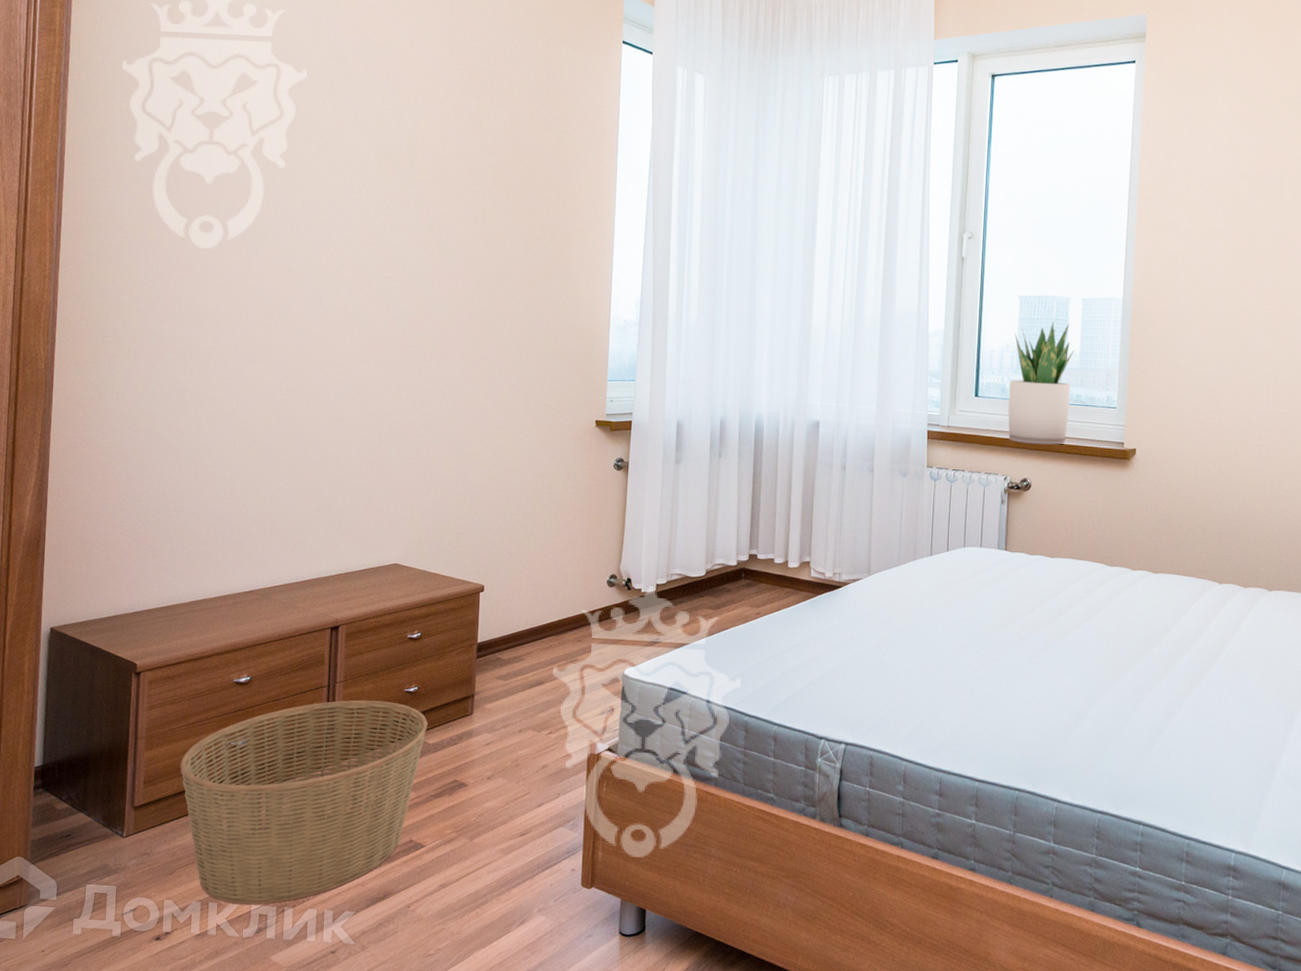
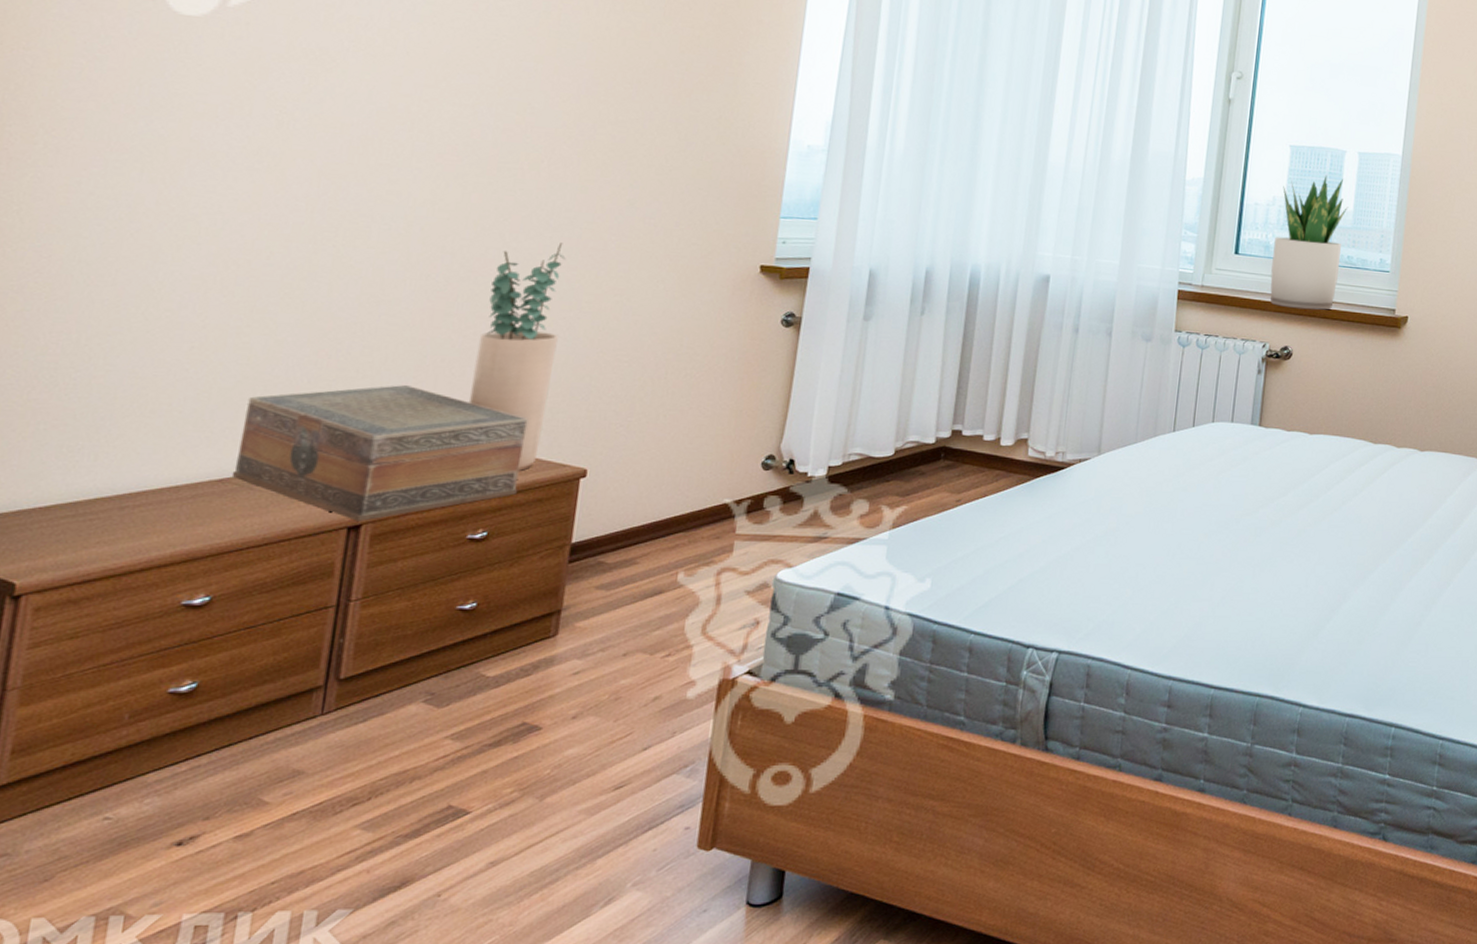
basket: present [180,700,428,905] -> none [77,622,489,915]
decorative box: none [256,520,442,623] -> present [231,385,529,521]
vase: none [401,408,458,586] -> present [468,243,566,471]

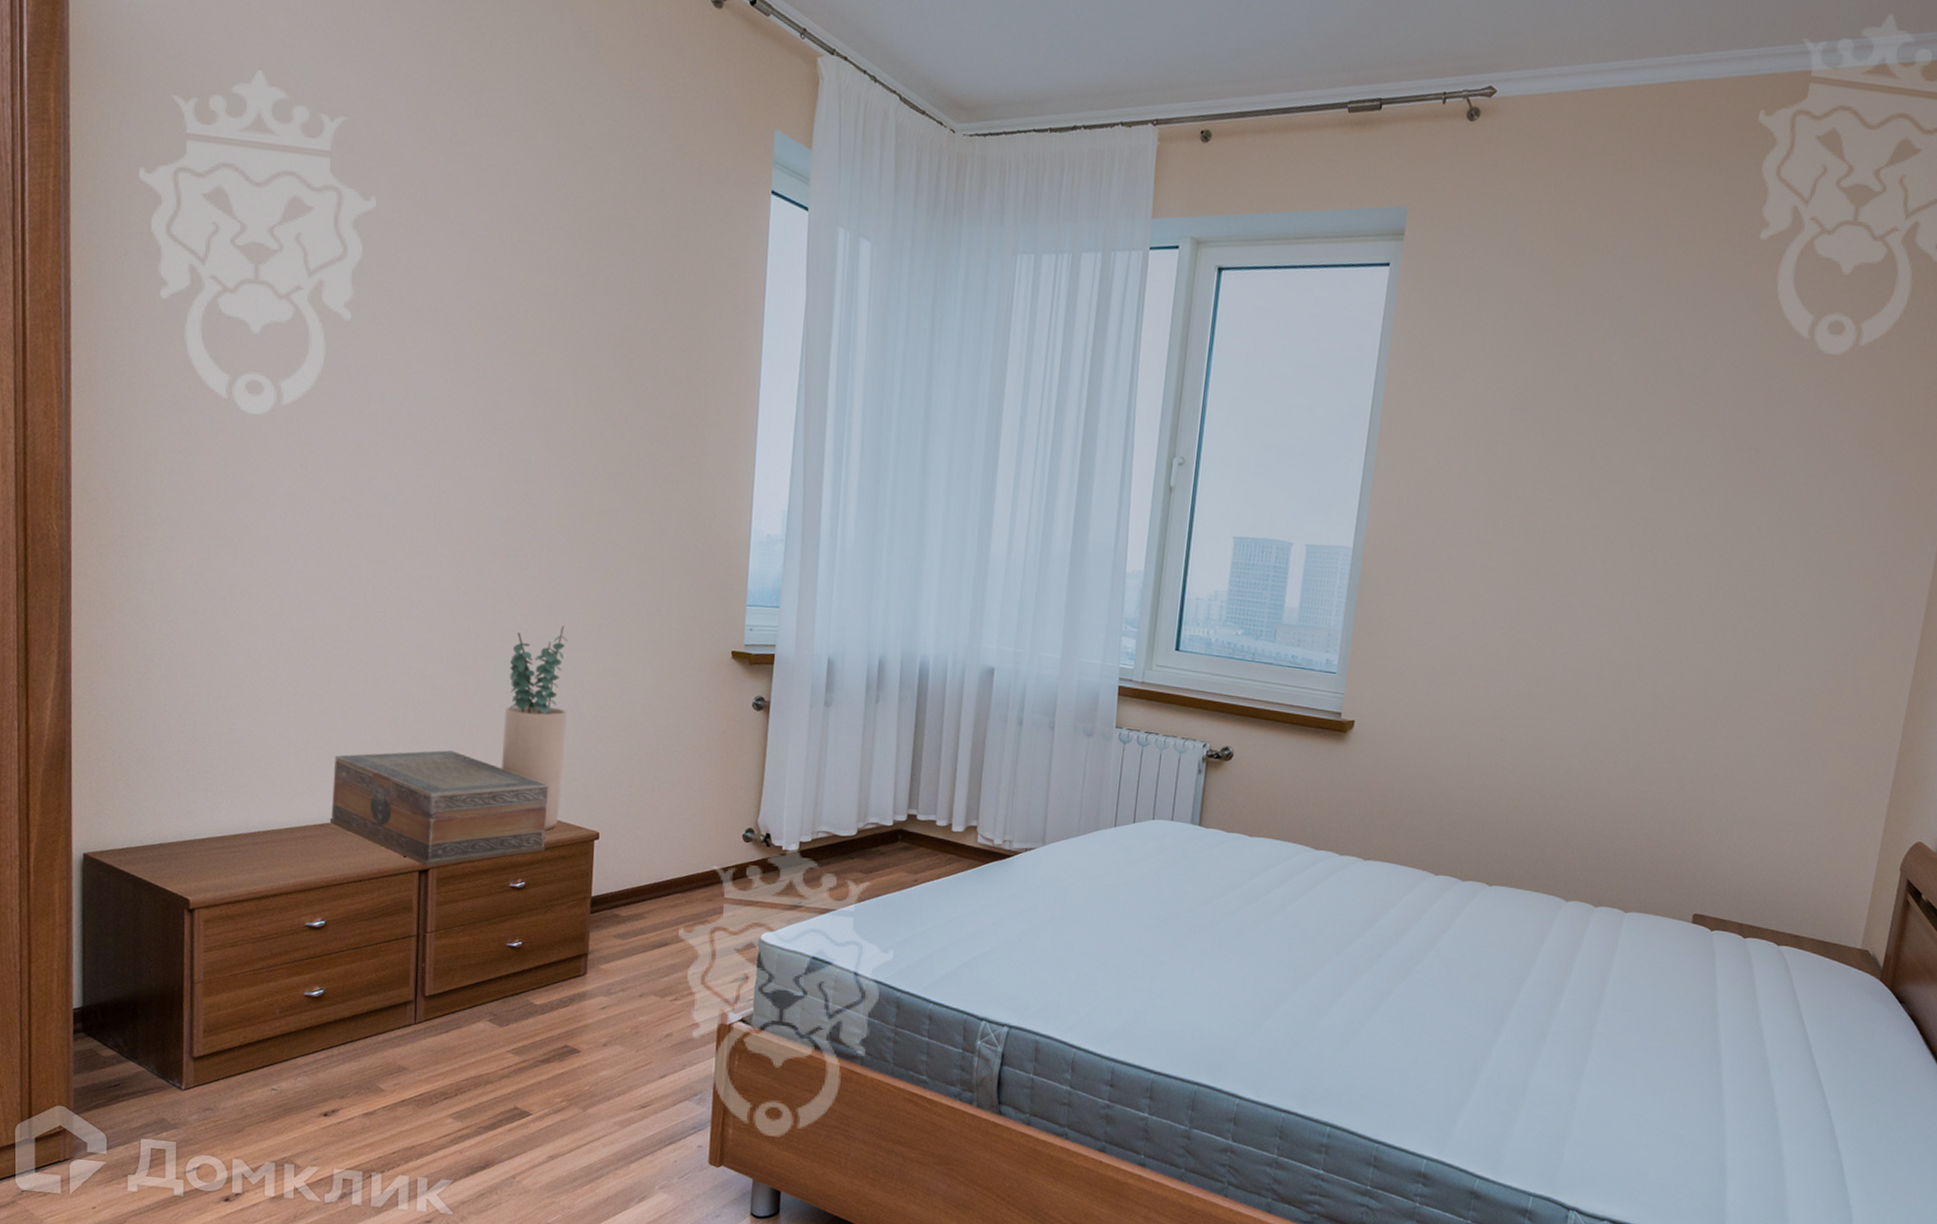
planter: present [1270,175,1349,311] -> none [1211,569,1294,712]

